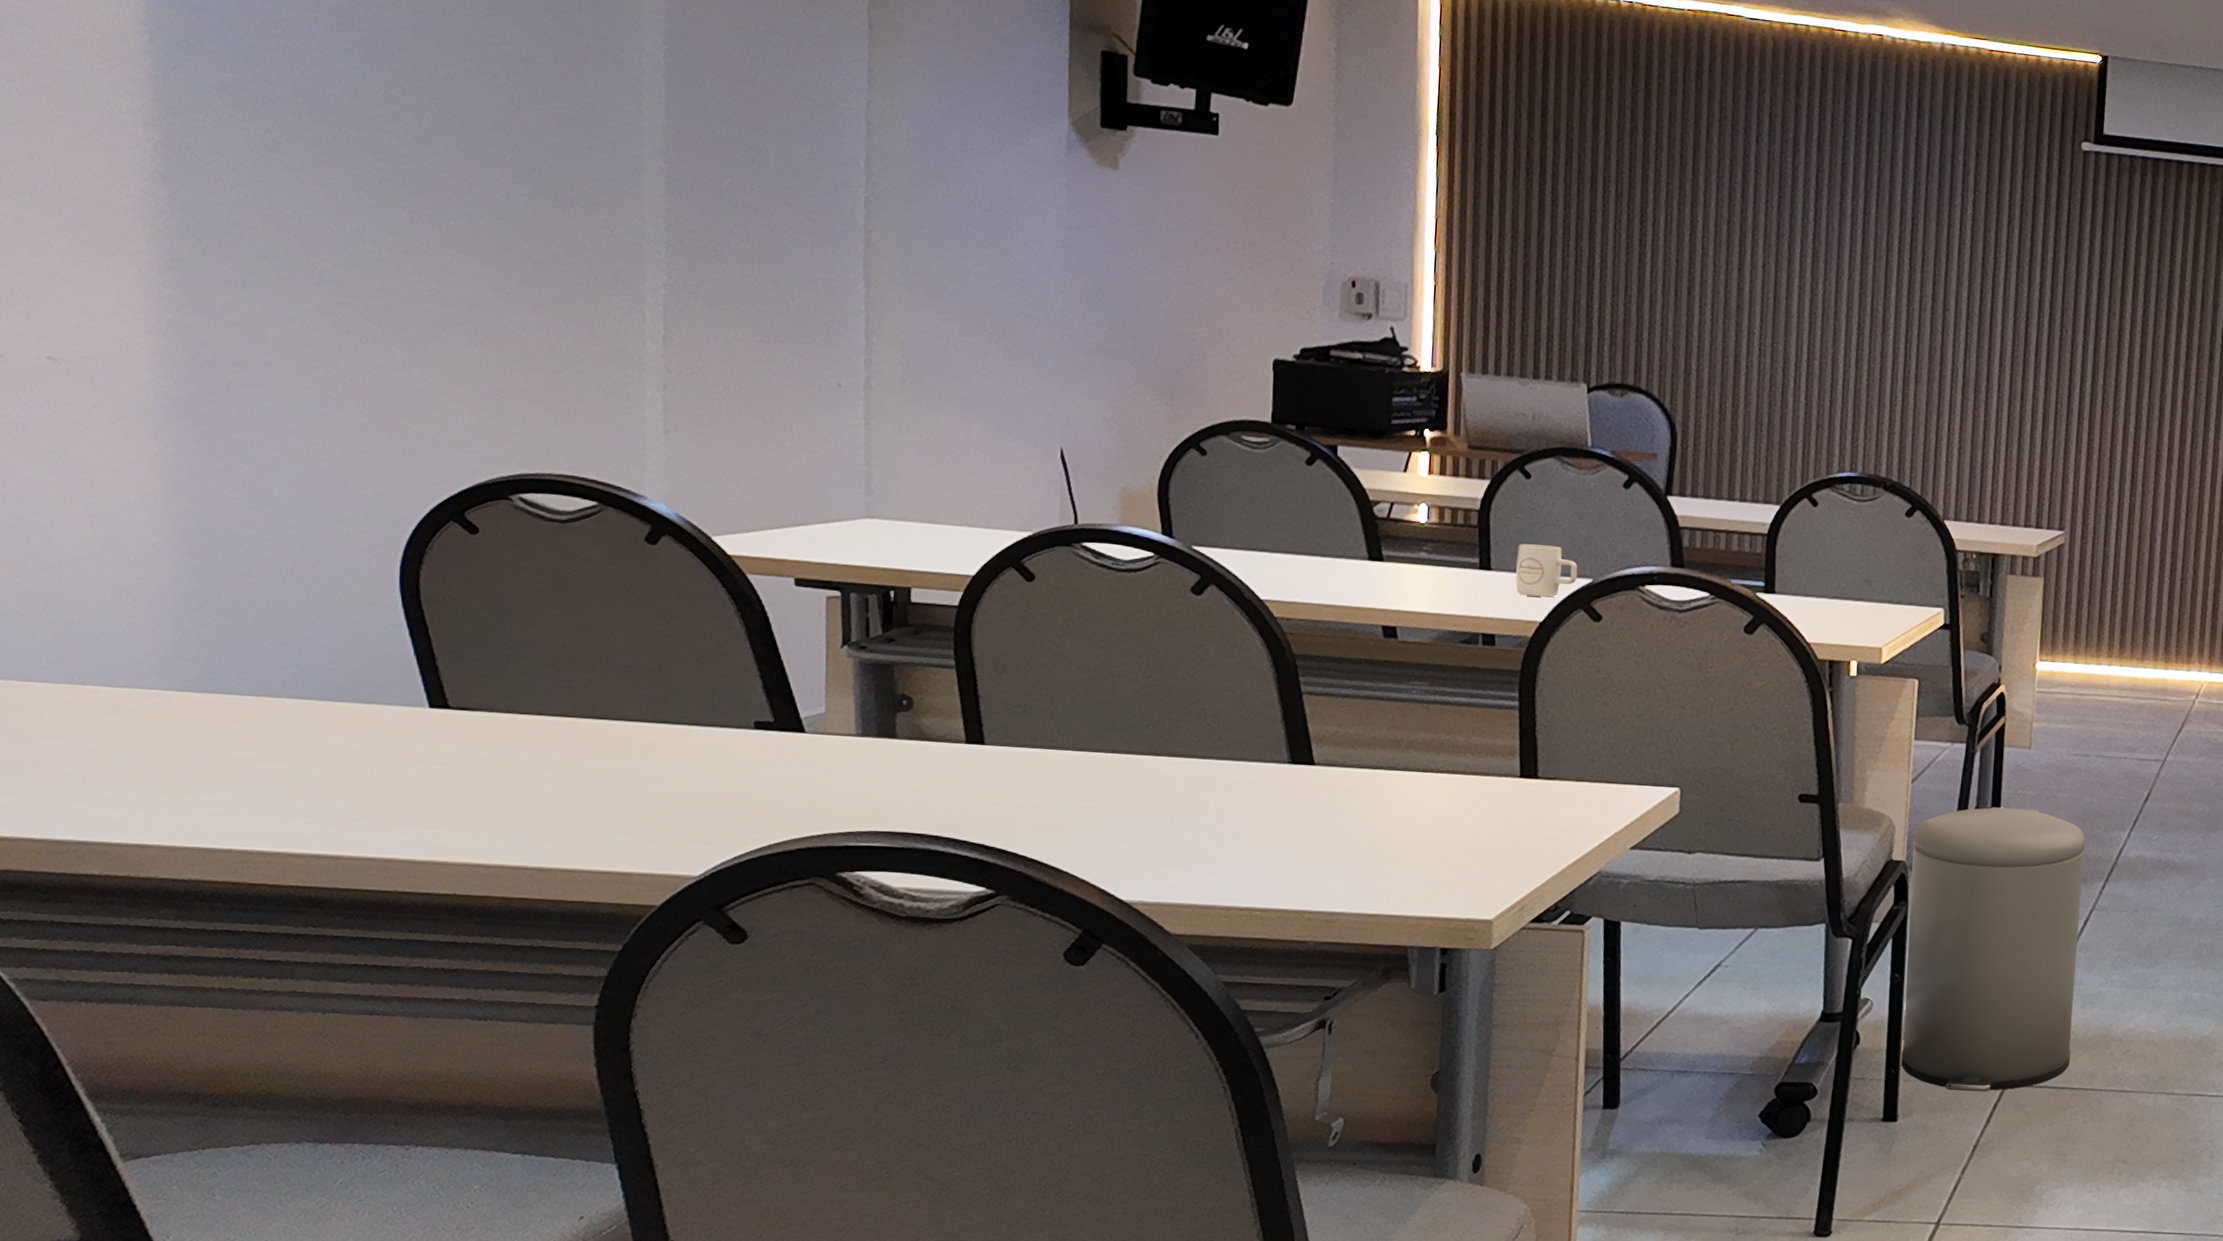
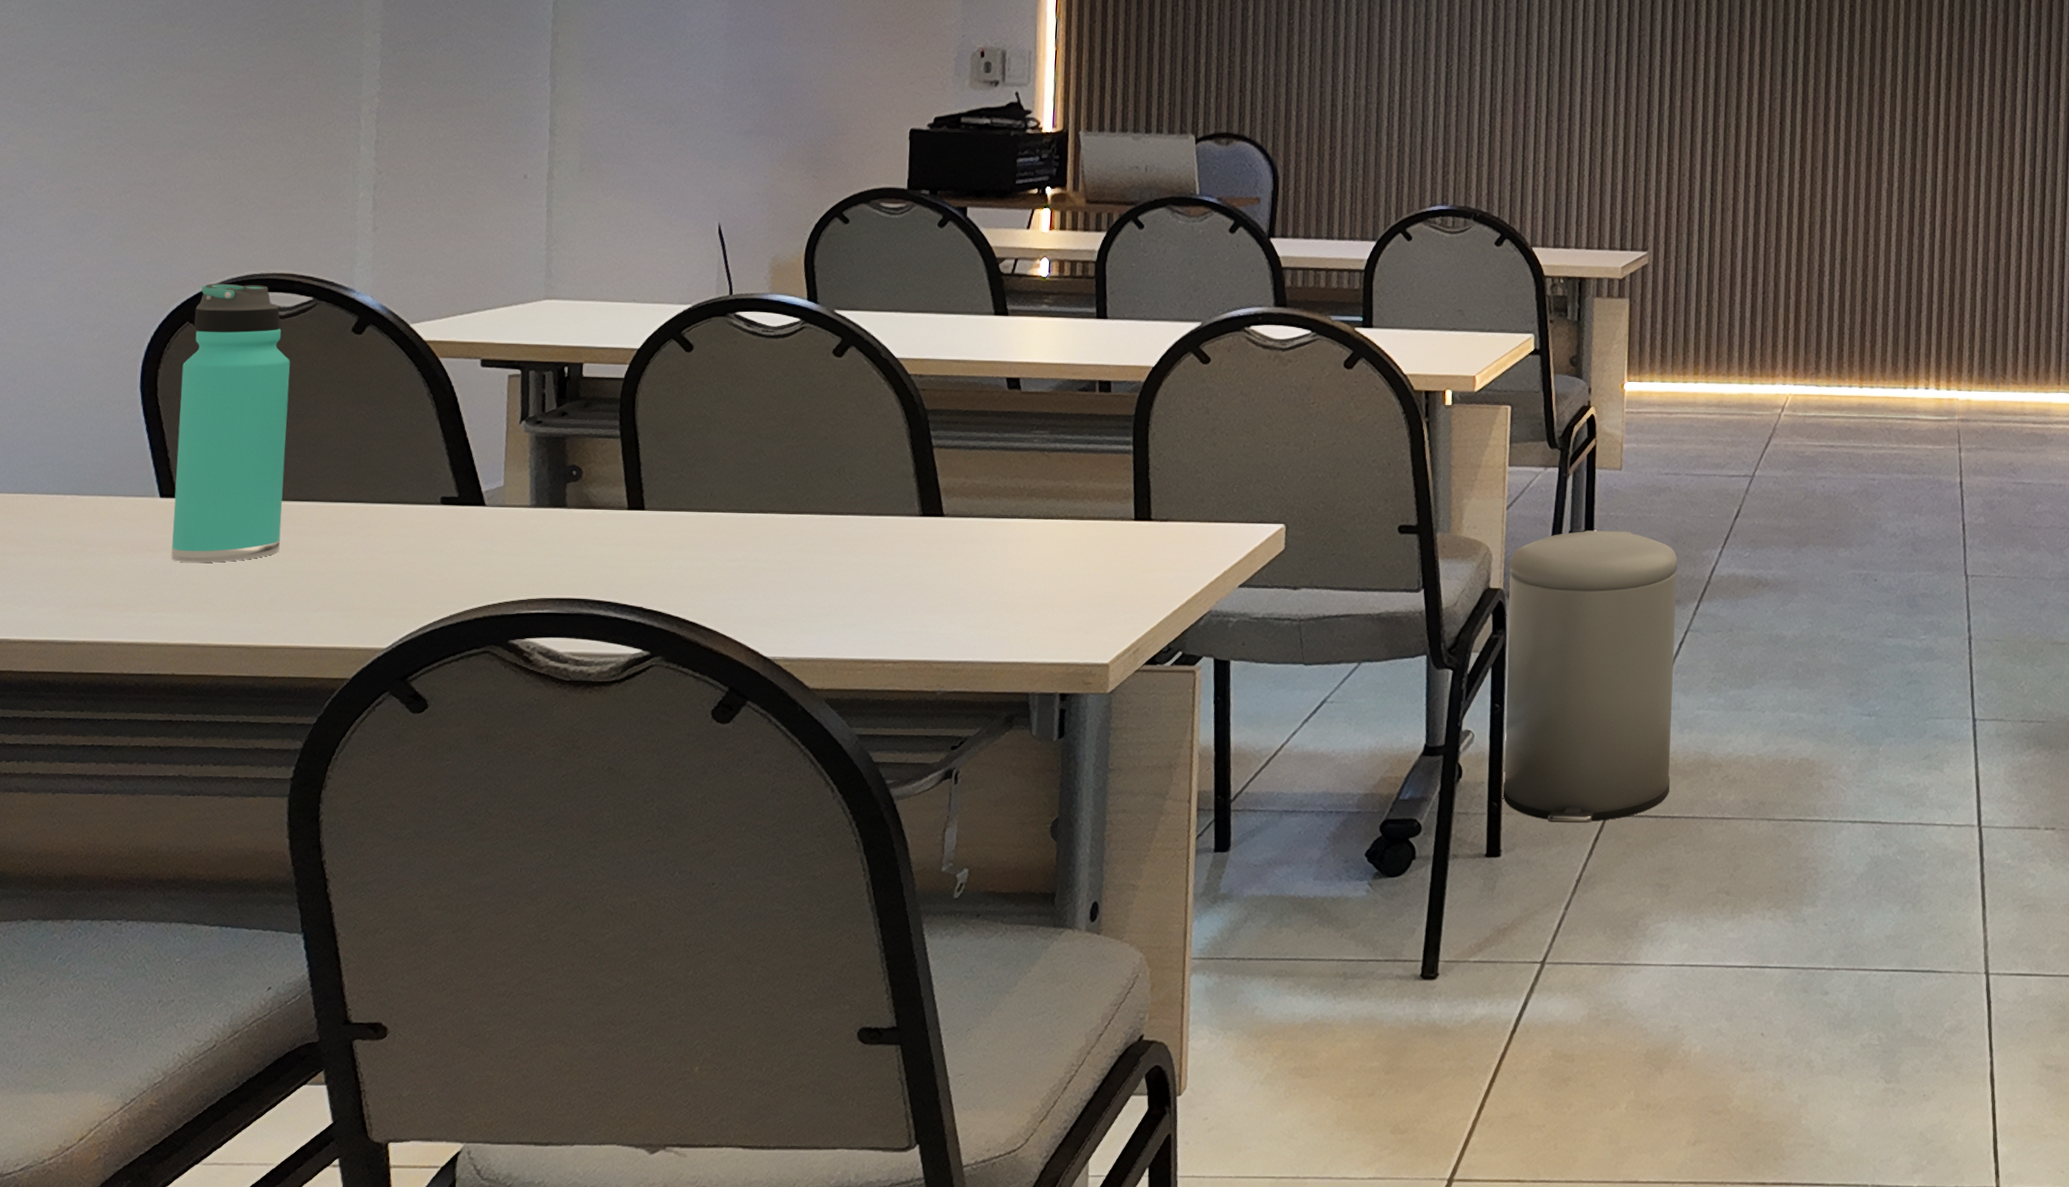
thermos bottle: none [446,481,575,780] -> present [171,283,290,563]
mug: present [1515,544,1578,597] -> none [1129,292,1188,342]

